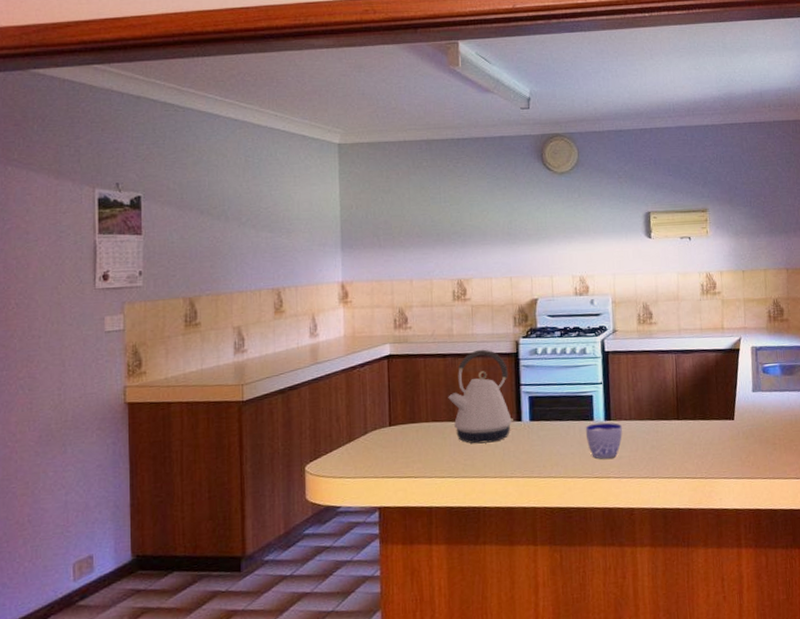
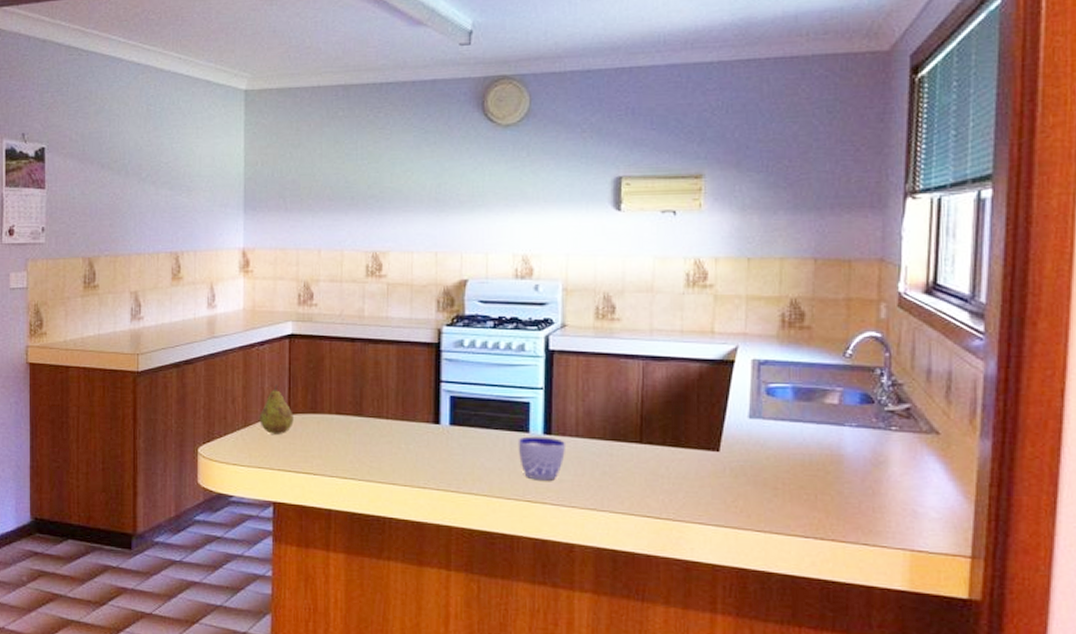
fruit: none [363,400,395,446] -> present [259,384,294,434]
kettle: present [448,349,513,444] -> none [355,336,430,445]

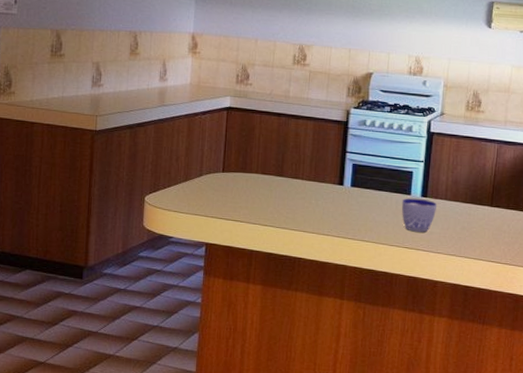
fruit: present [259,384,294,434] -> none [198,147,227,188]

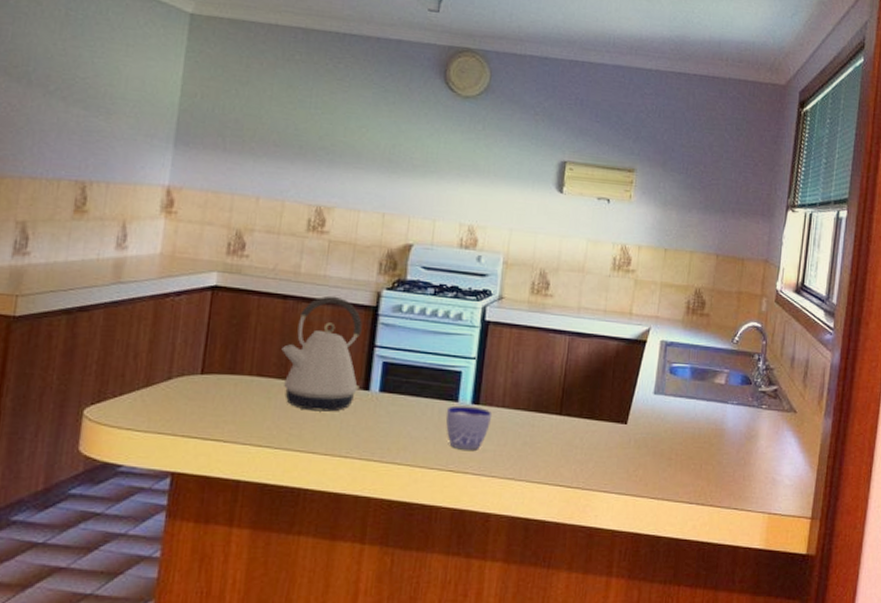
kettle: none [278,113,336,201] -> present [281,295,362,412]

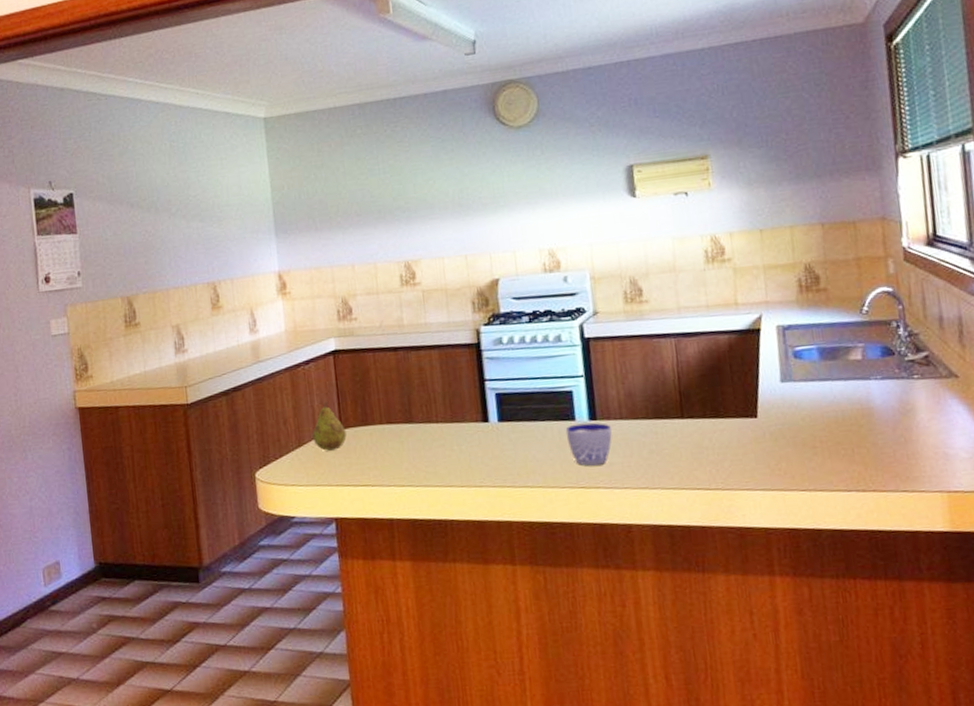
fruit: none [165,340,208,396] -> present [312,401,347,451]
kettle: present [281,295,362,412] -> none [402,340,479,449]

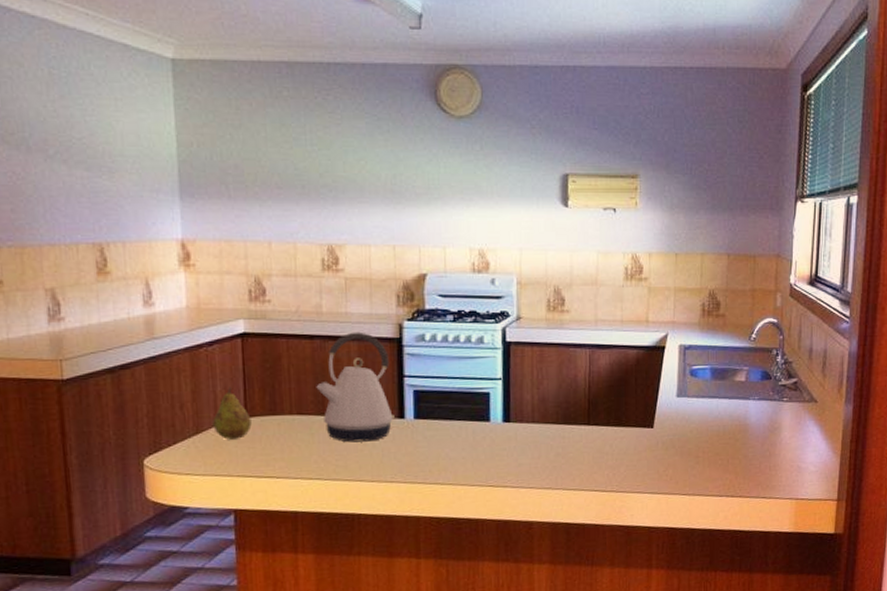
kettle: none [402,340,479,449] -> present [316,331,395,443]
cup: present [565,422,612,466] -> none [479,424,524,466]

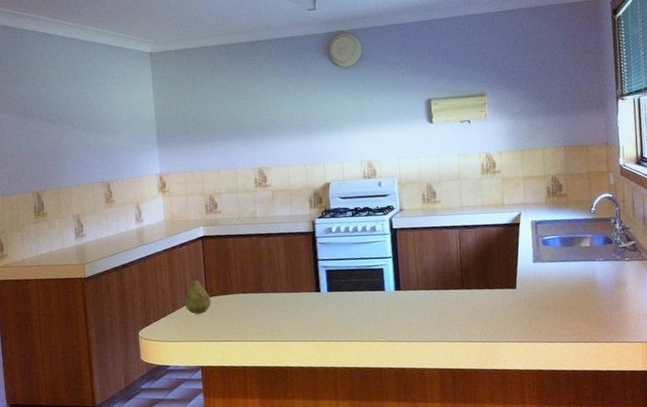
kettle: present [316,331,395,443] -> none [255,229,313,312]

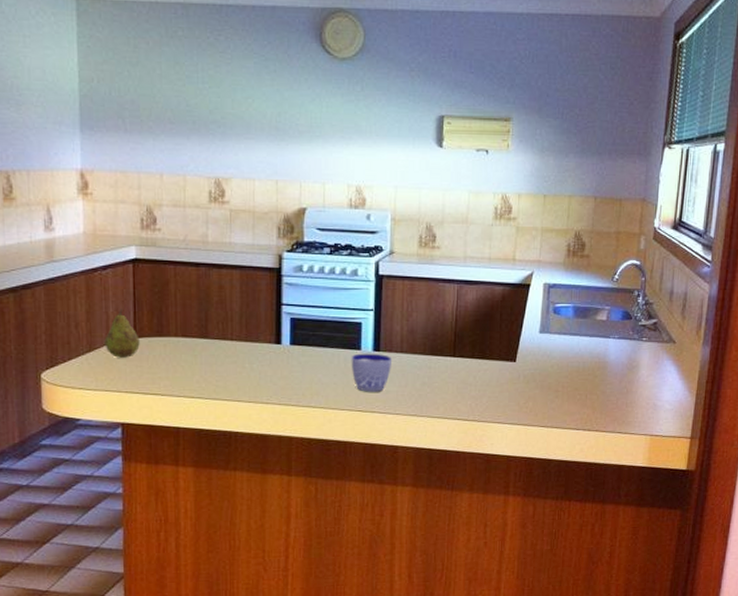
cup: none [377,292,412,325] -> present [351,353,393,392]

